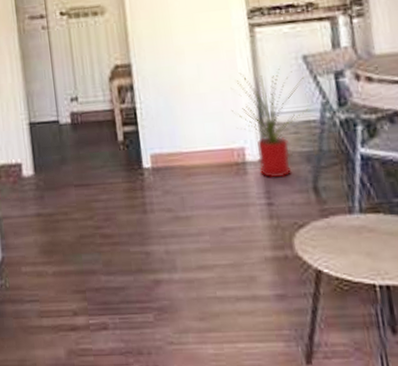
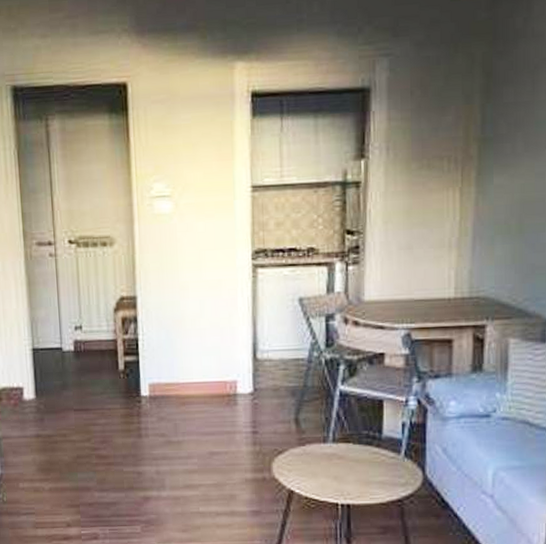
house plant: present [230,68,309,178] -> none [228,309,299,409]

